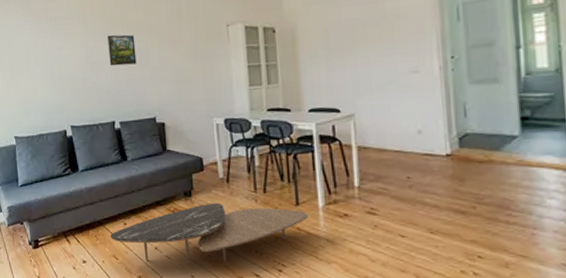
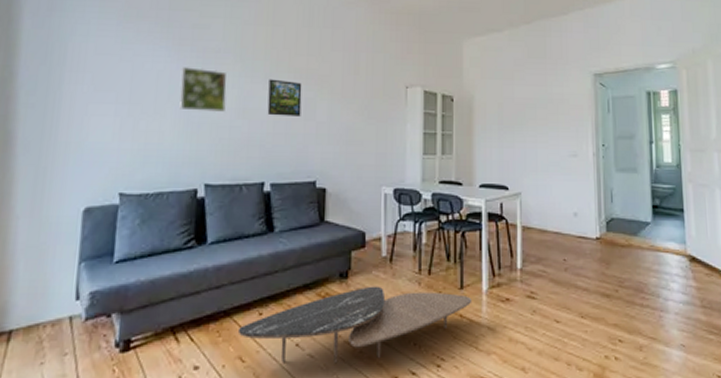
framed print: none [41,34,78,70] -> present [179,67,227,113]

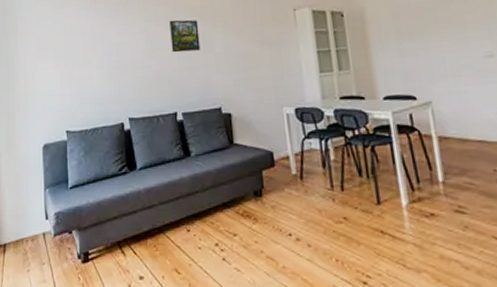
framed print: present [179,67,227,113] -> none [99,19,137,57]
coffee table: present [237,286,472,364] -> none [171,203,393,278]

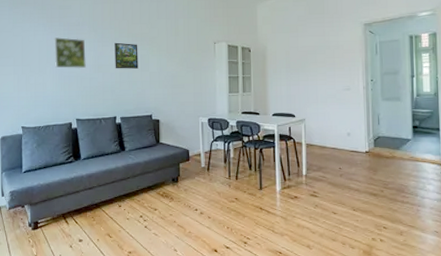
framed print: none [99,19,137,57] -> present [54,37,86,69]

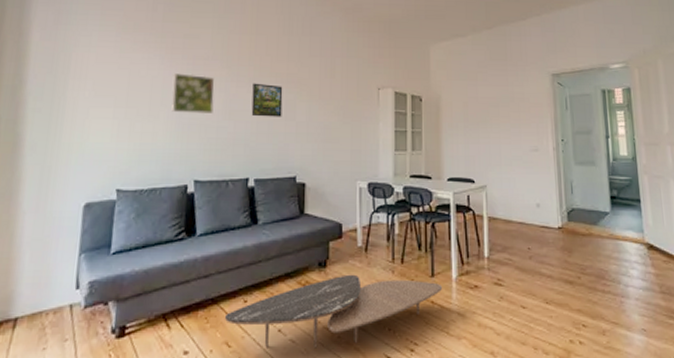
coffee table: none [105,187,269,240] -> present [224,274,443,349]

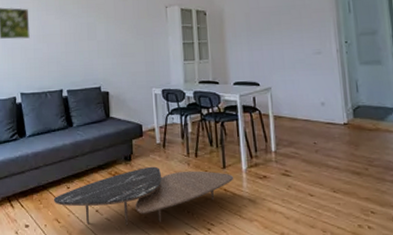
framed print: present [251,83,283,117] -> none [59,10,85,39]

